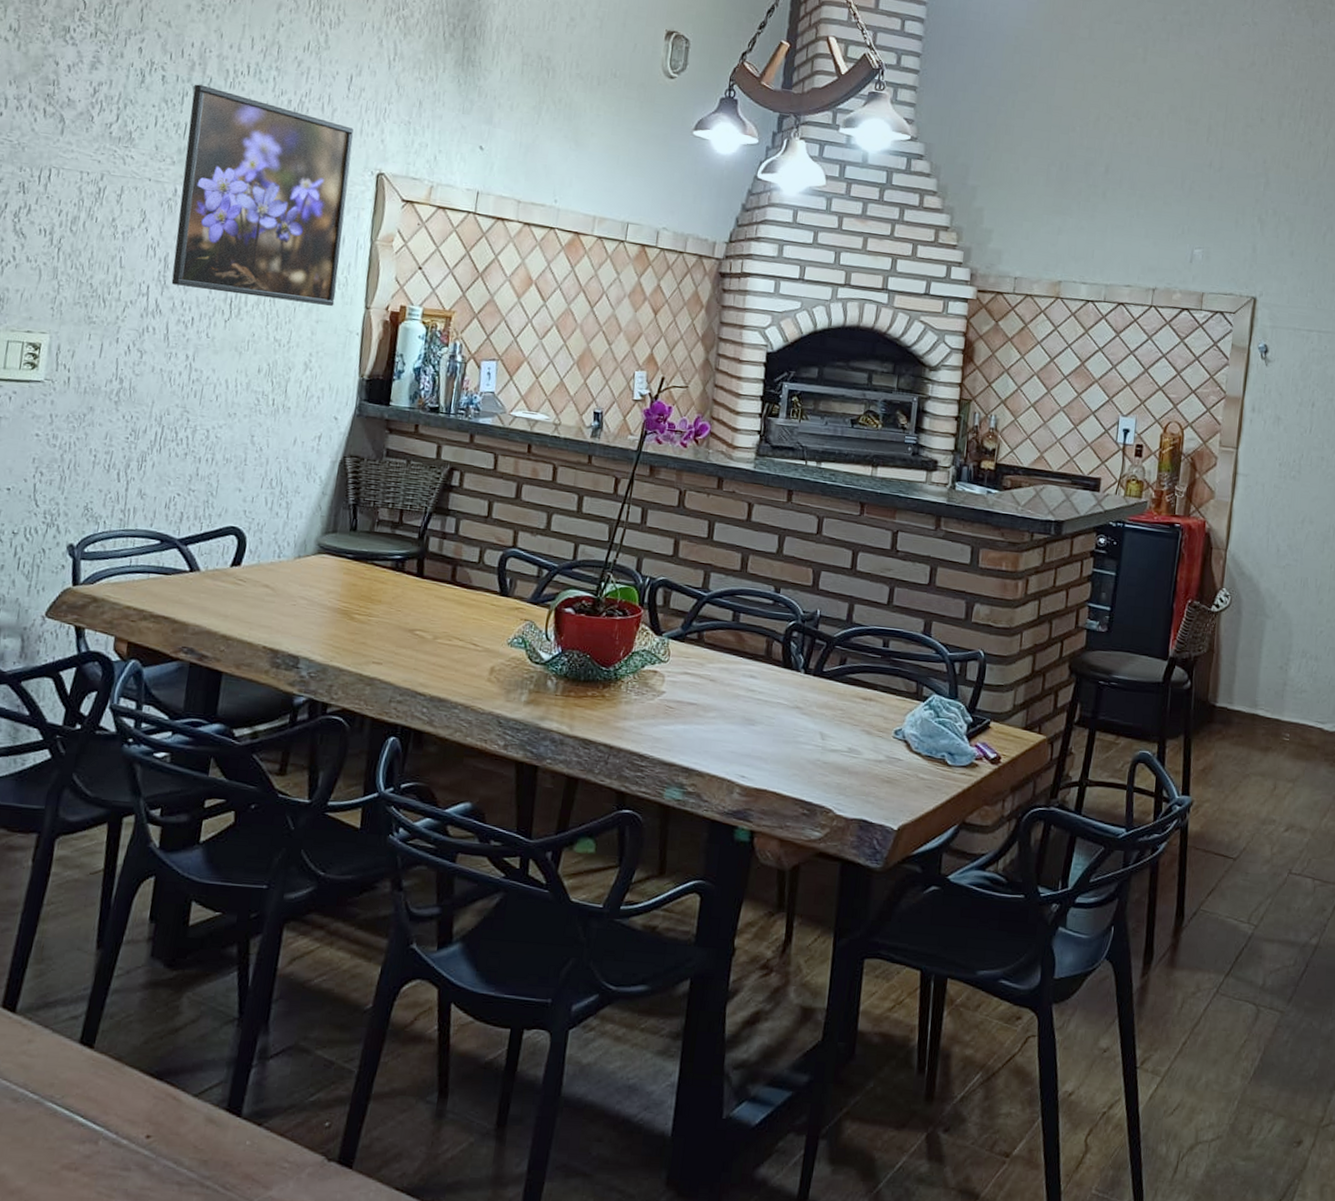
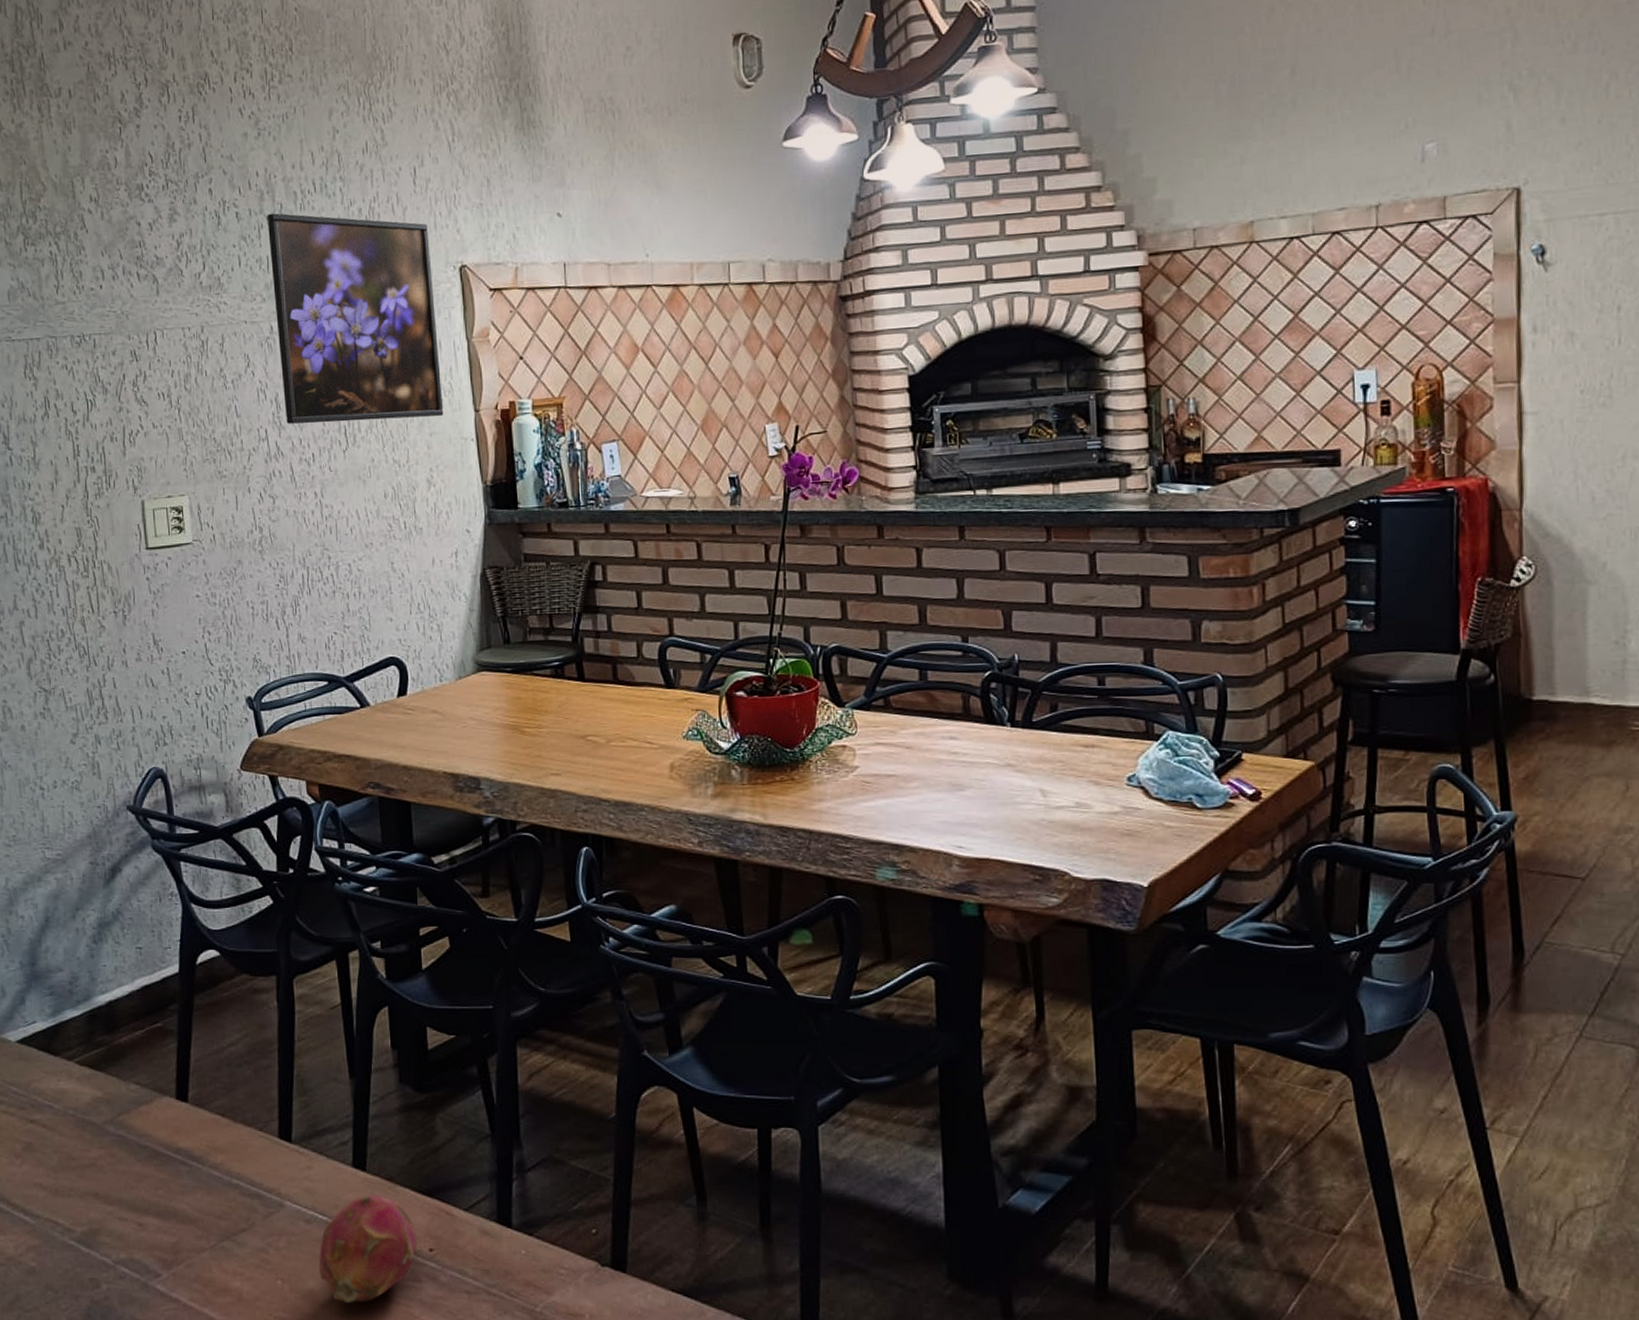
fruit: none [15,1075,136,1192] -> present [318,1195,418,1304]

